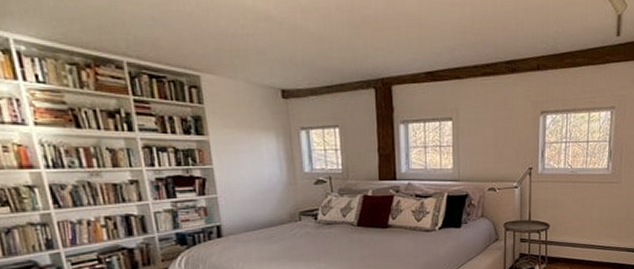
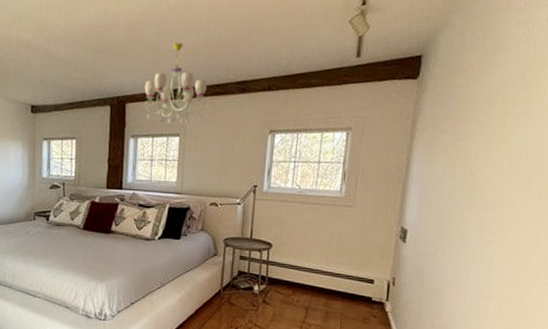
chandelier: none [411,17,477,108] -> present [144,42,207,124]

